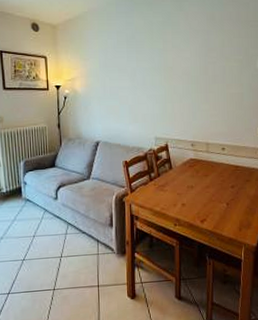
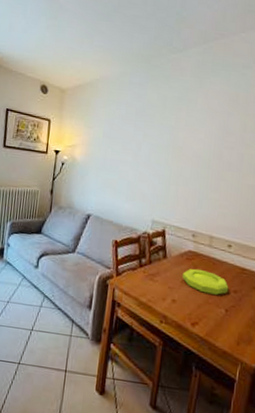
bowl: none [188,173,227,193] -> present [182,269,229,295]

